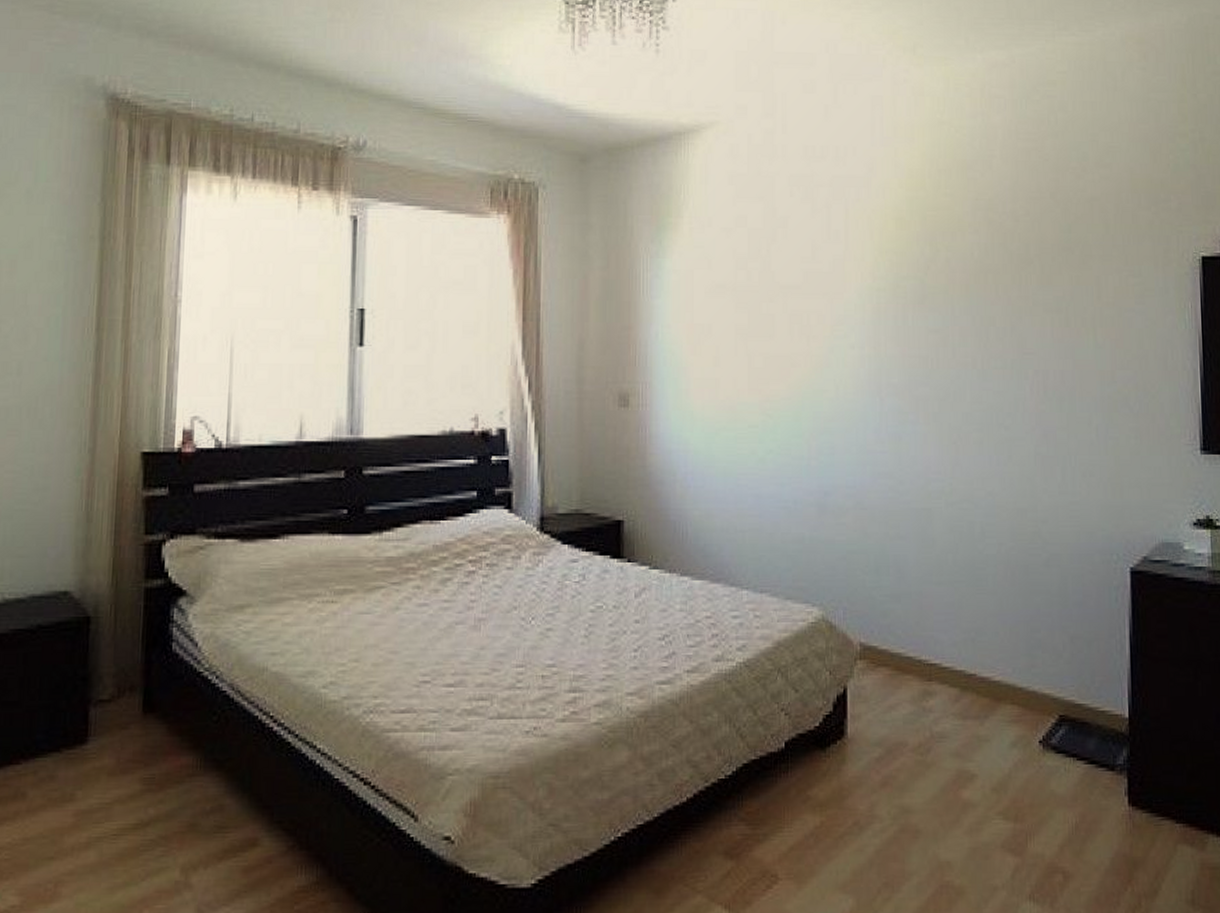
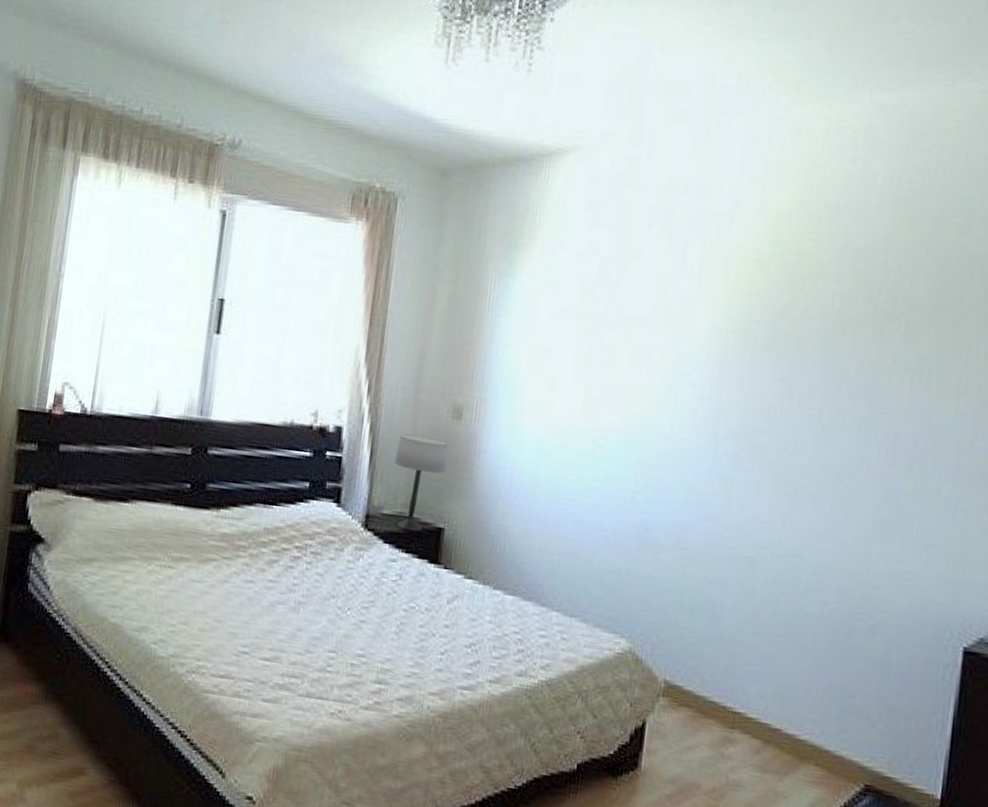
table lamp: none [565,428,618,529] -> present [395,434,448,533]

